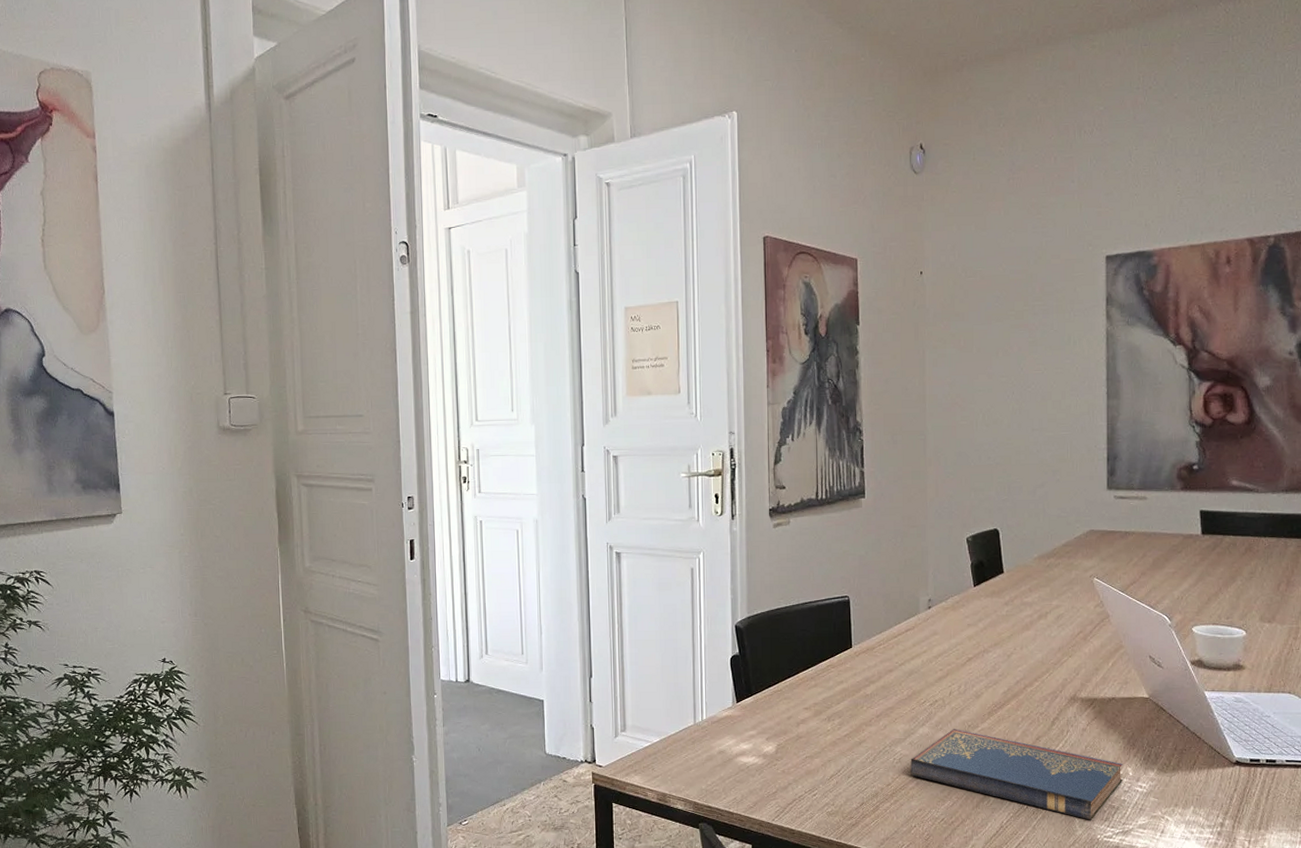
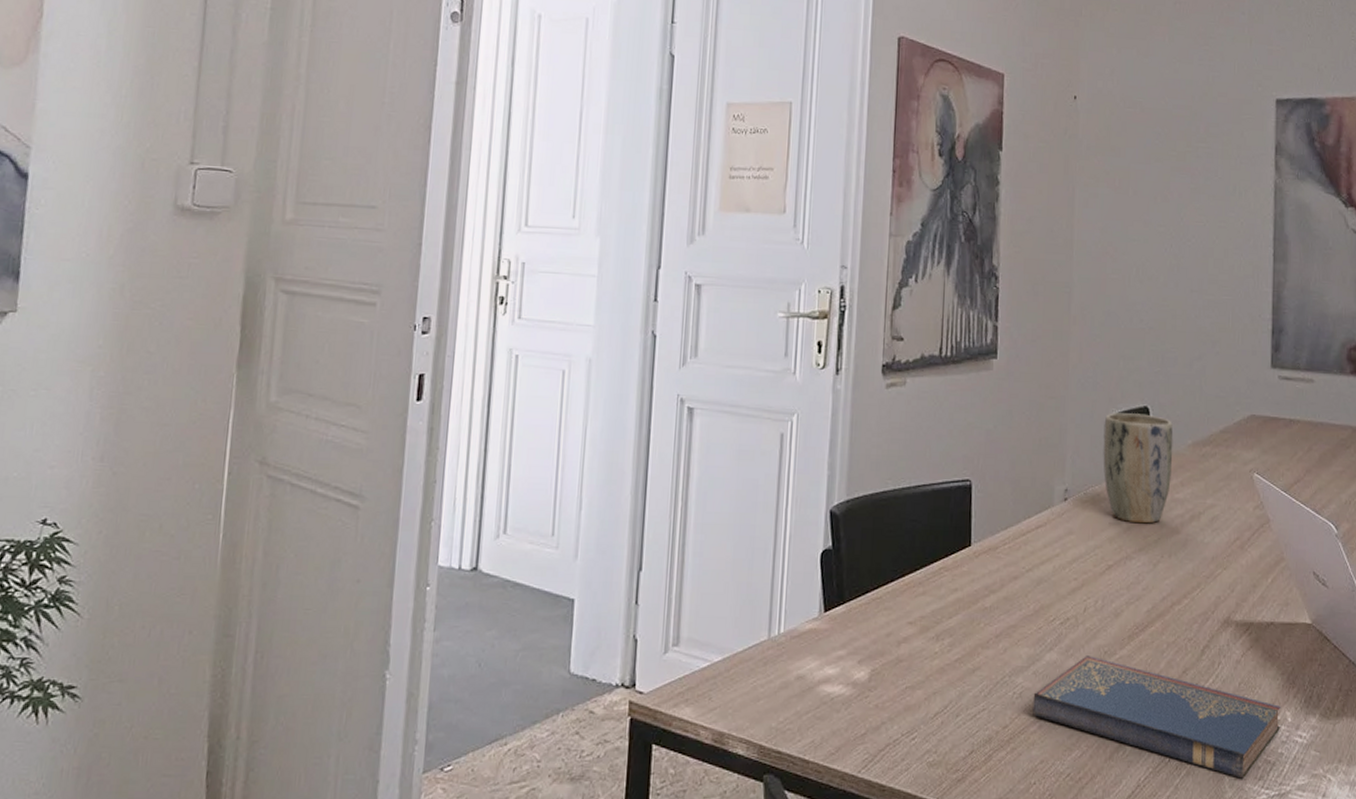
plant pot: none [960,535,1021,624] -> present [1103,413,1173,524]

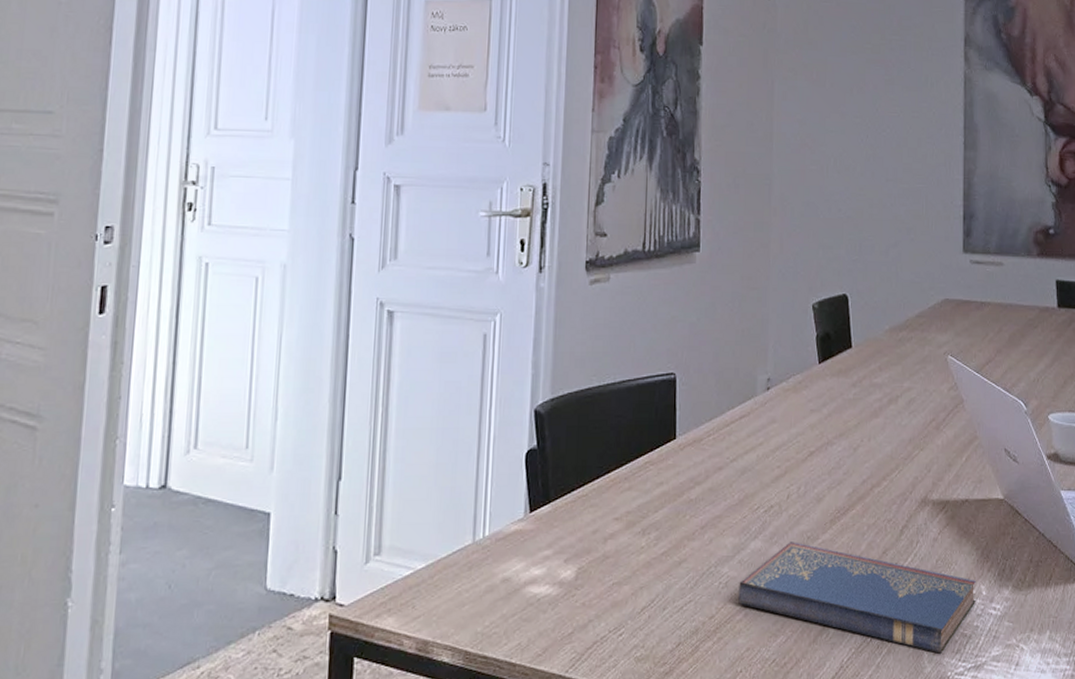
plant pot: present [1103,413,1173,524] -> none [804,301,871,409]

